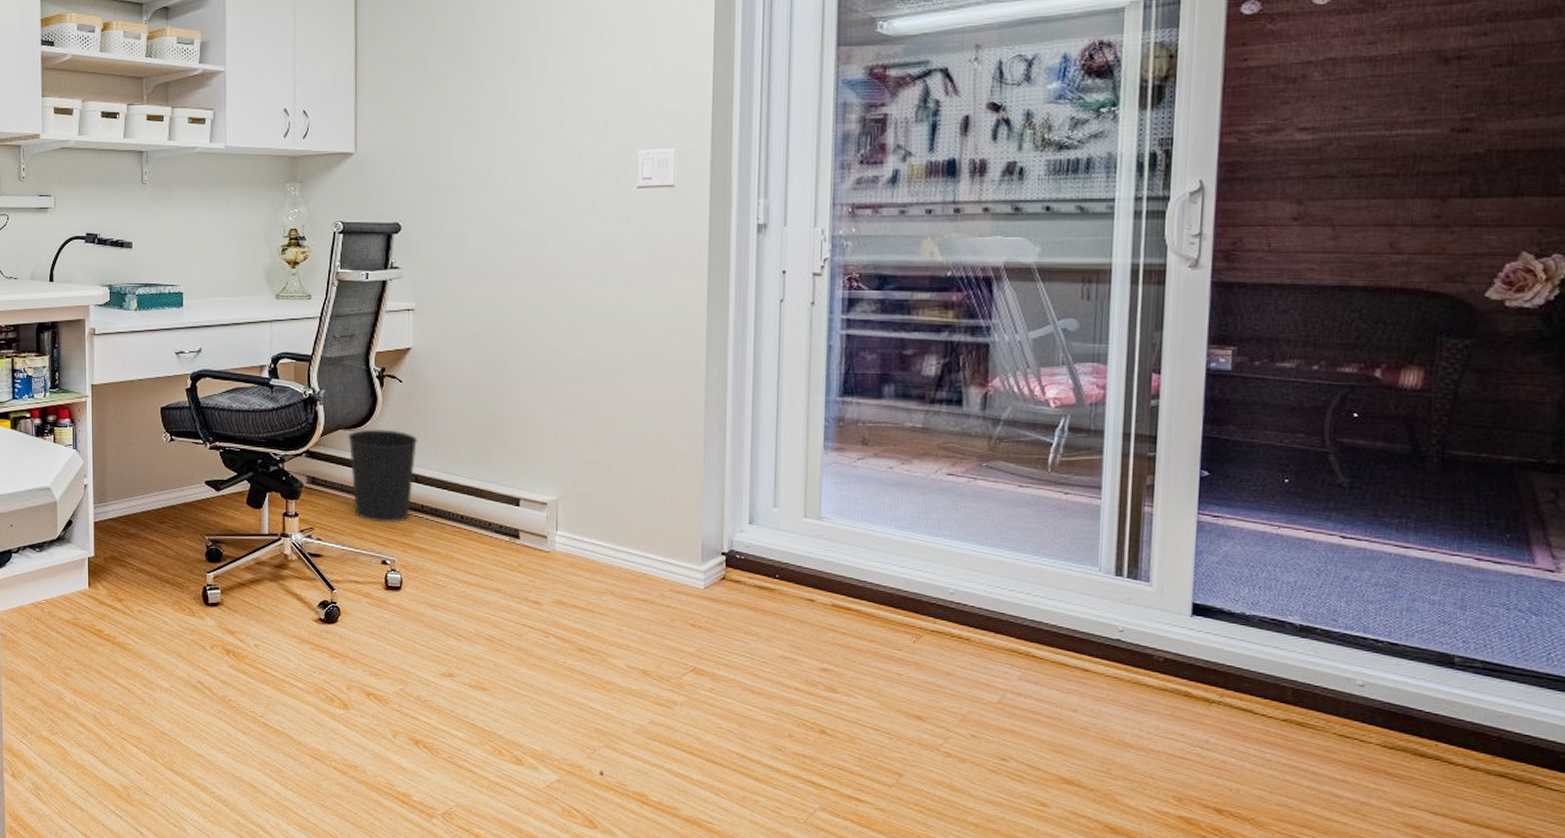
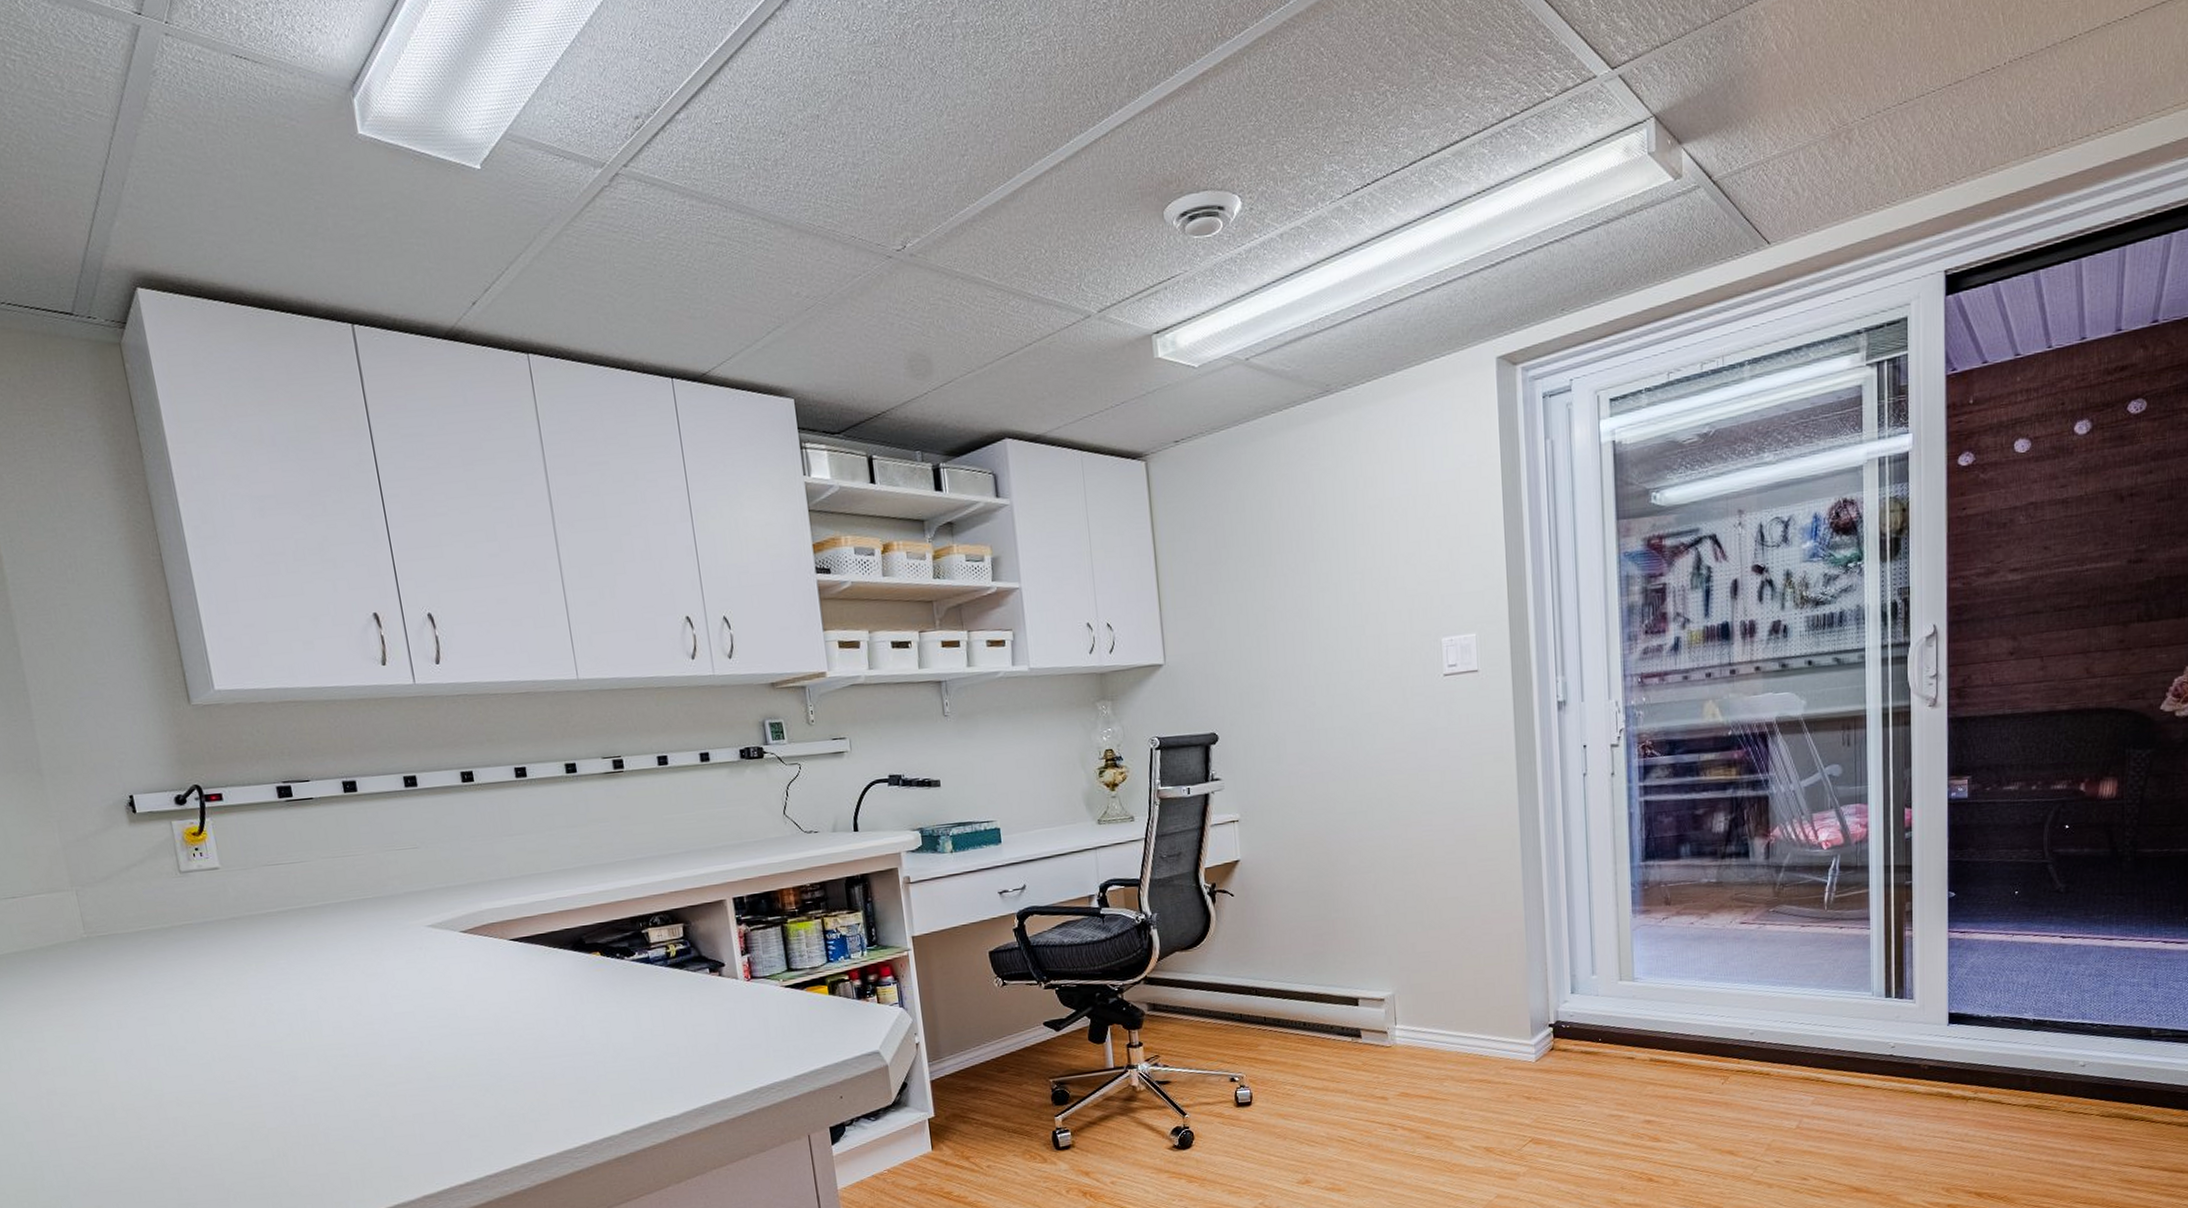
wastebasket: present [348,429,418,523] -> none [1185,945,1255,1041]

